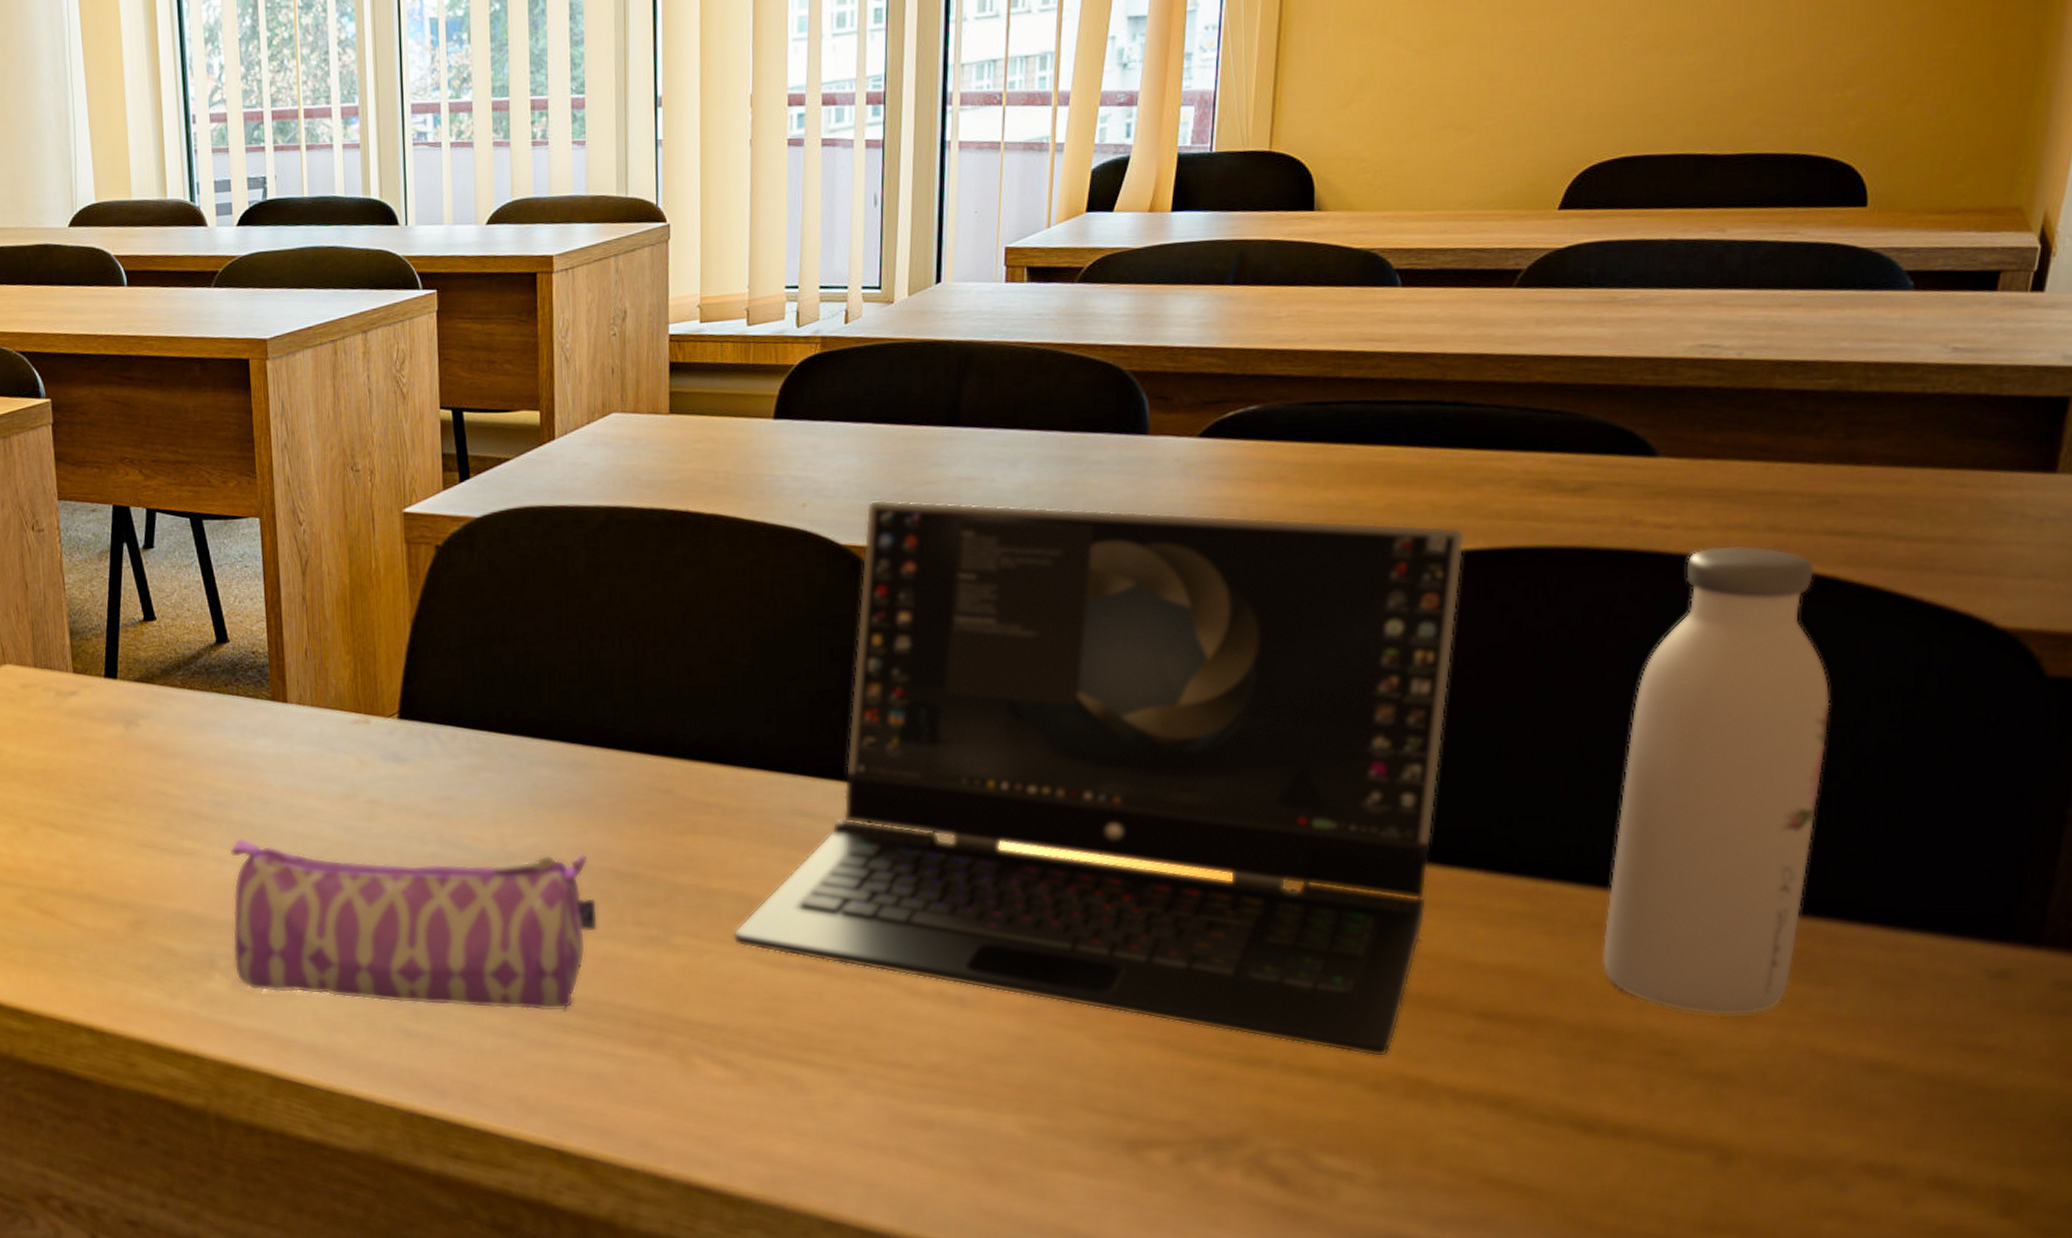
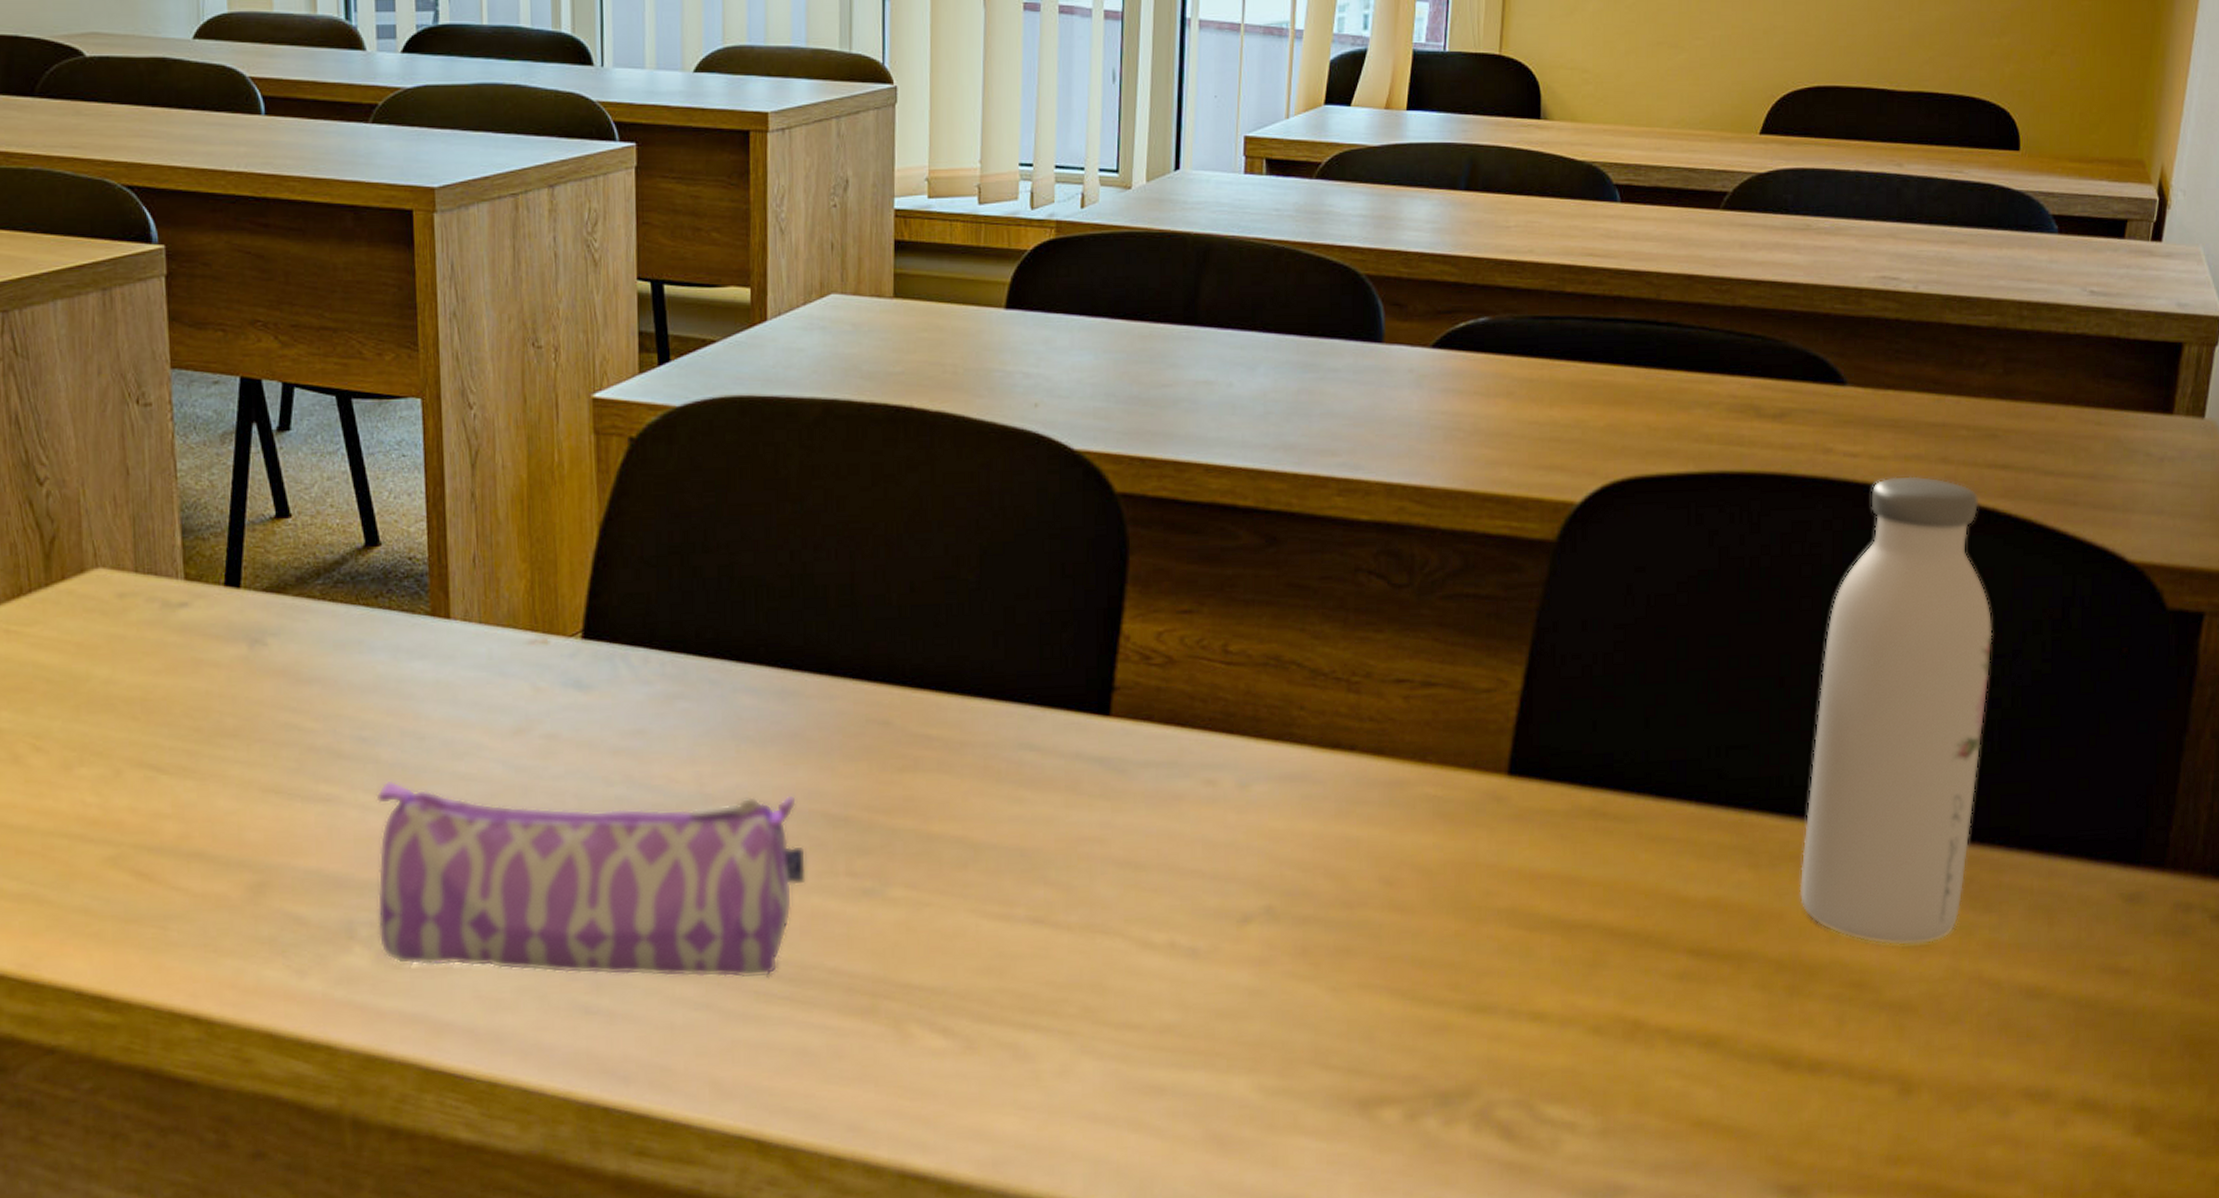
laptop: present [732,499,1466,1058] -> none [954,401,1678,999]

